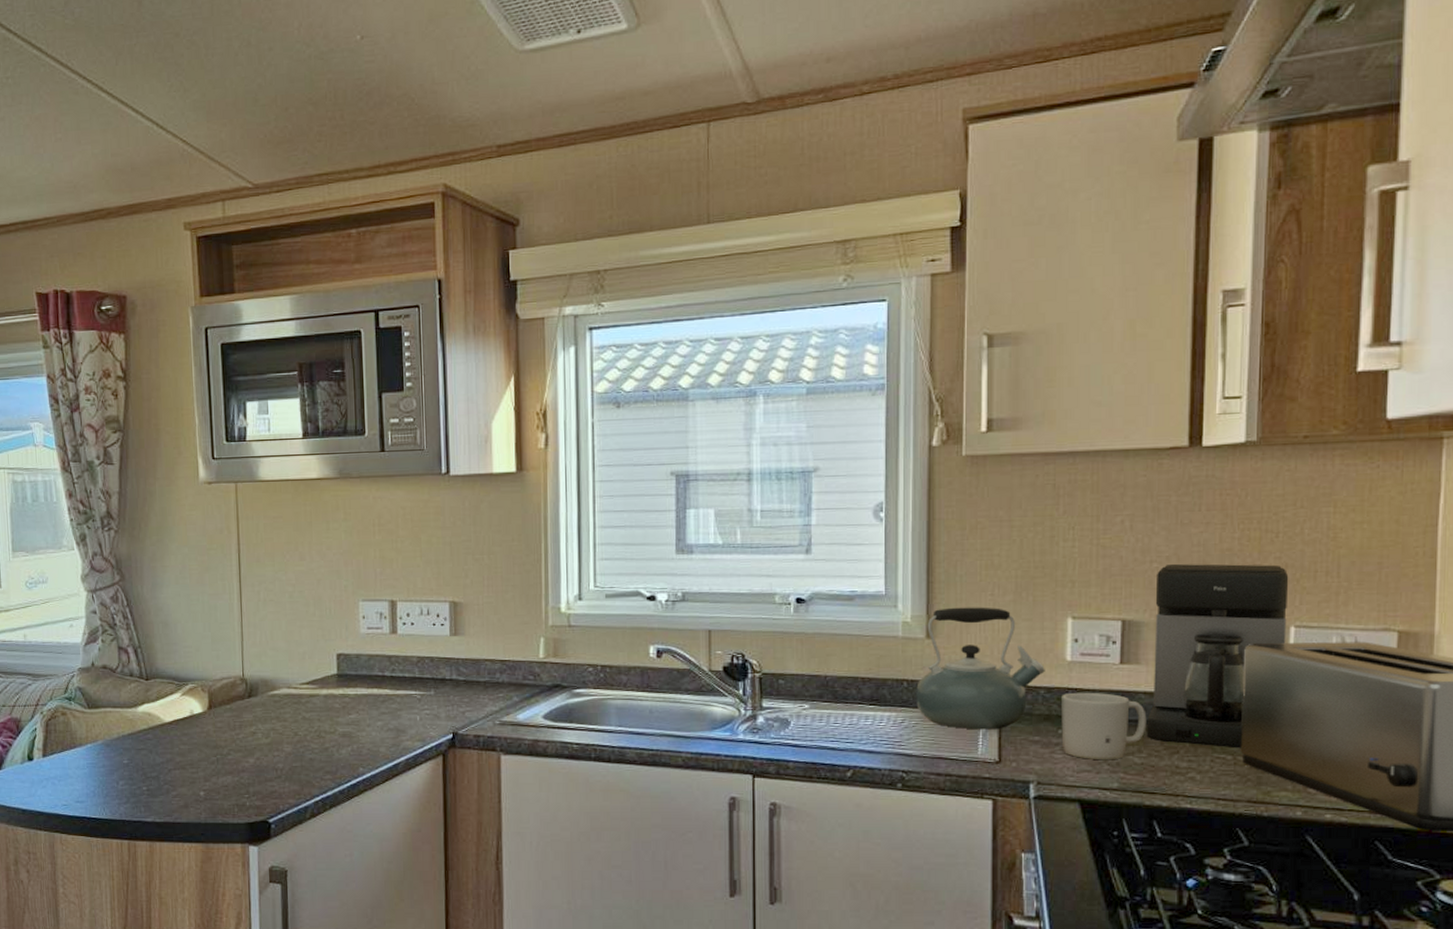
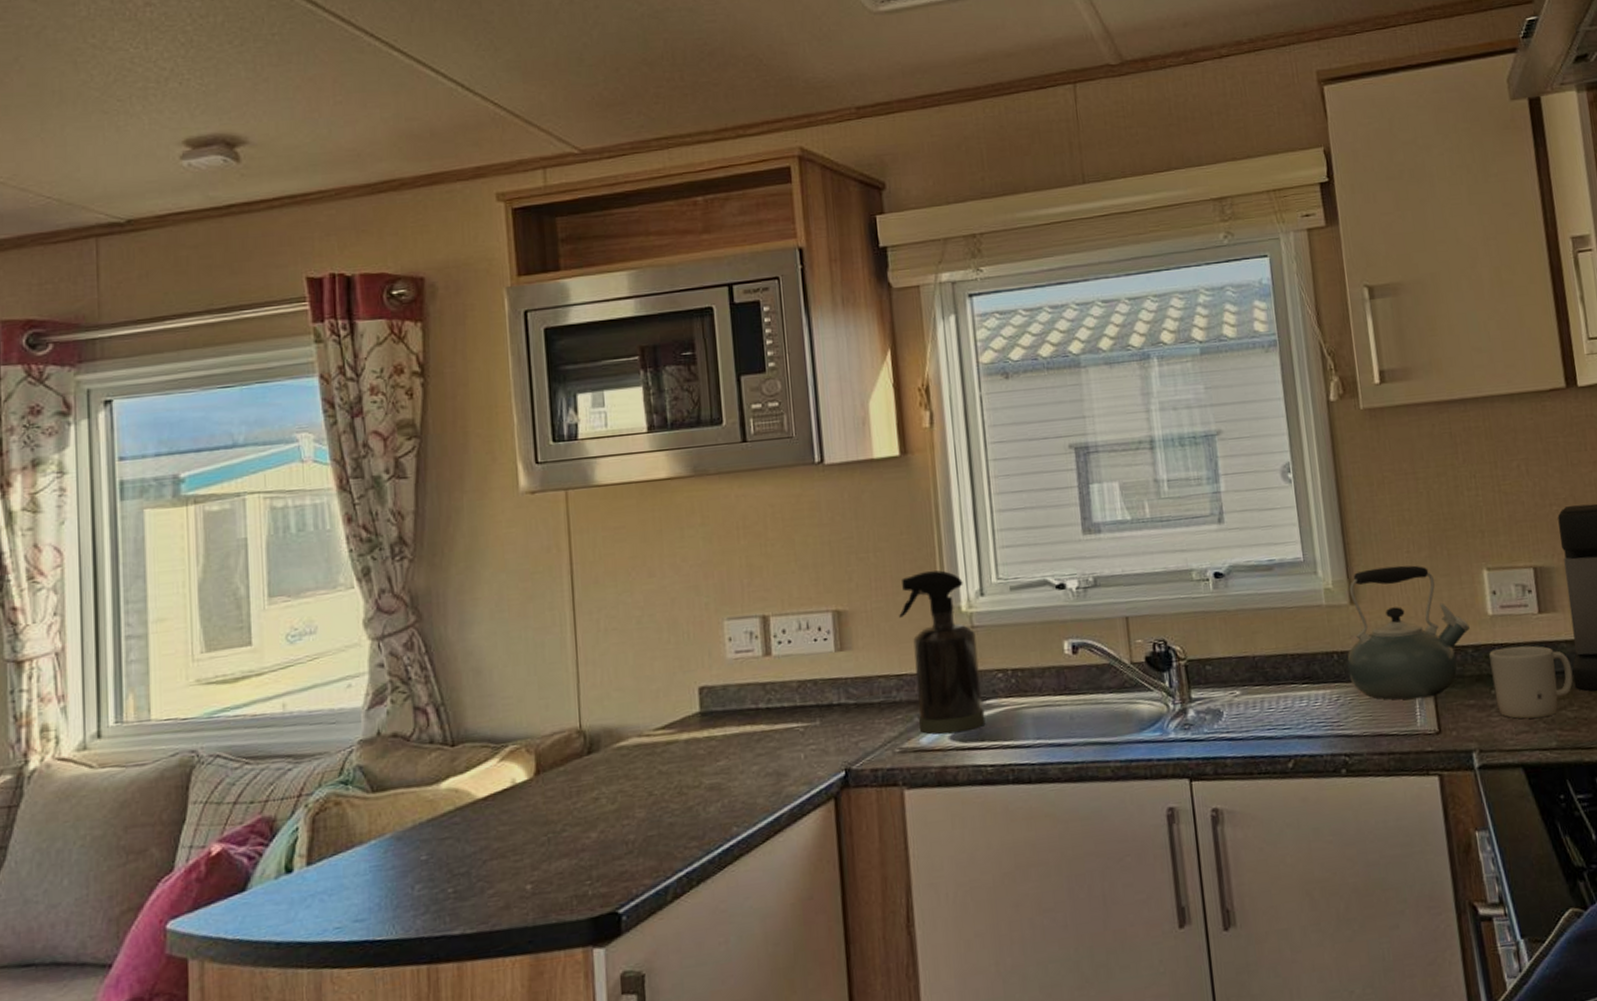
spray bottle: none [506,575,575,714] -> present [899,570,986,735]

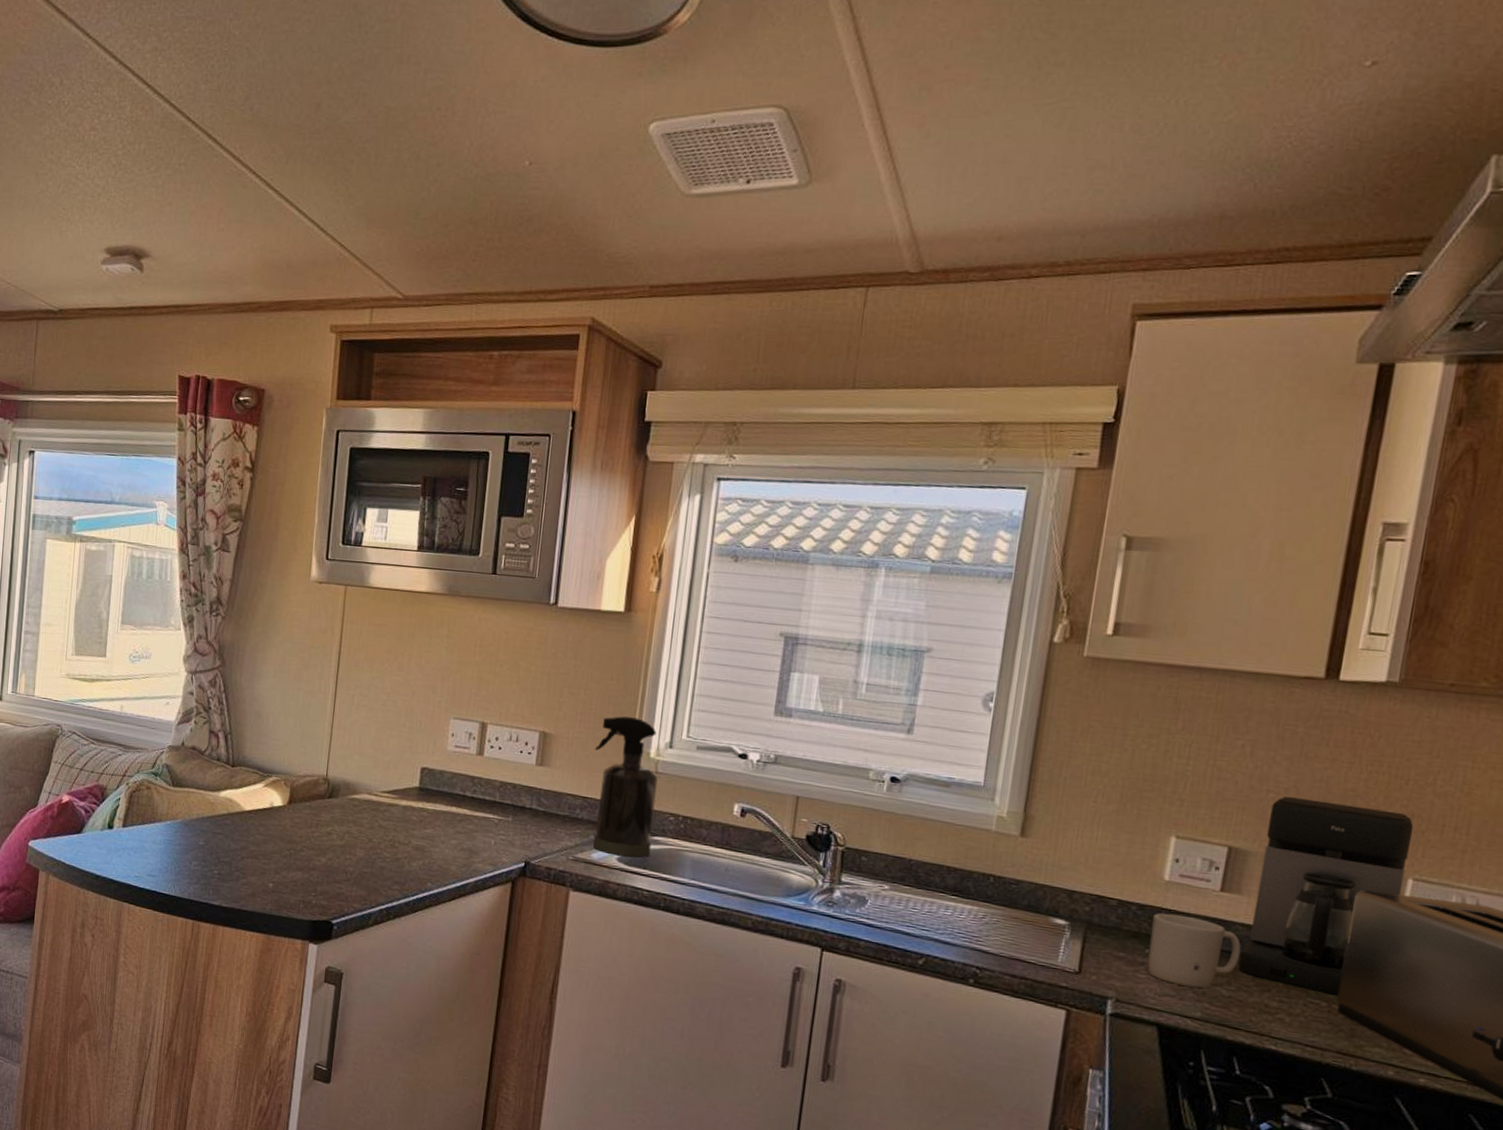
kettle: present [1346,565,1470,700] -> none [999,808,1141,939]

